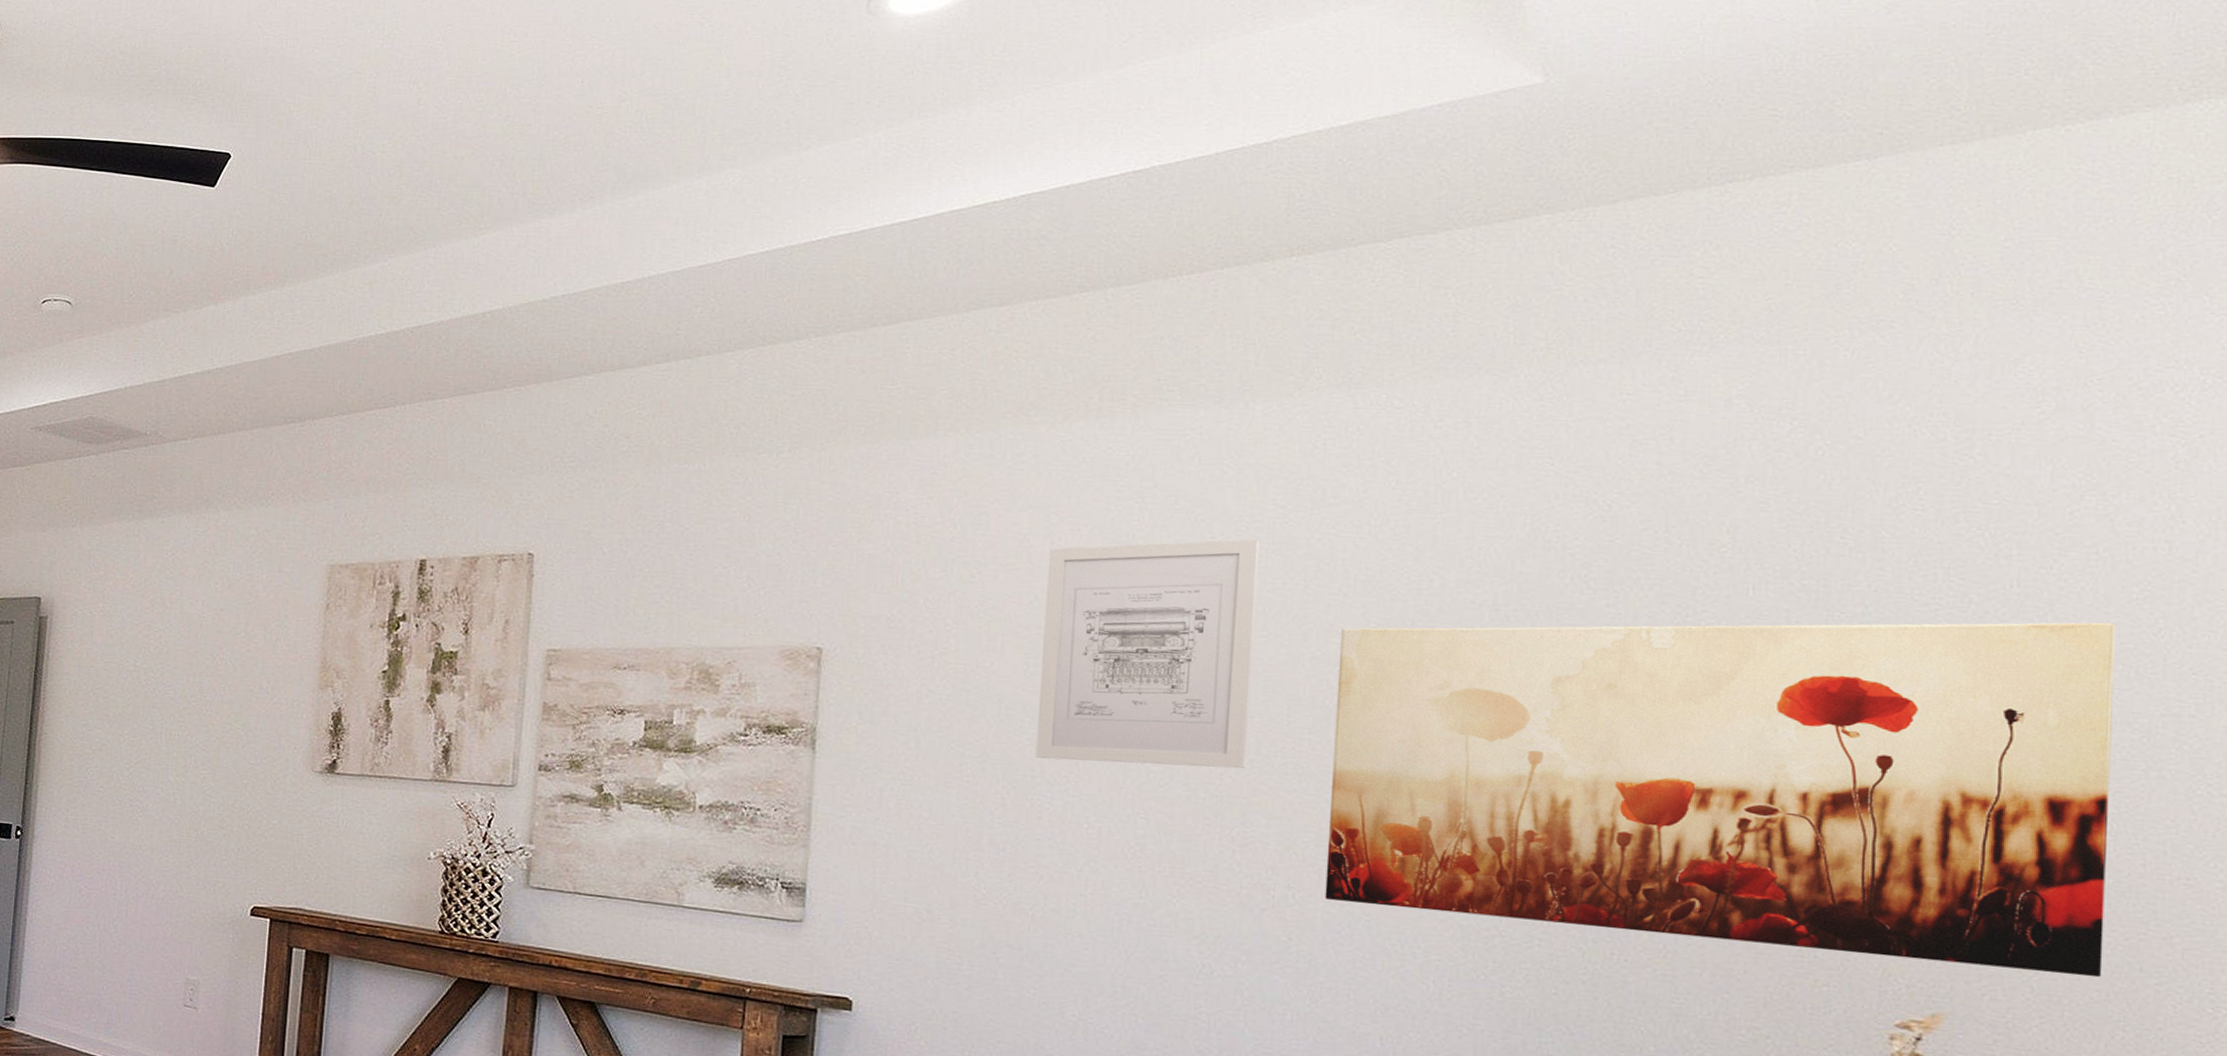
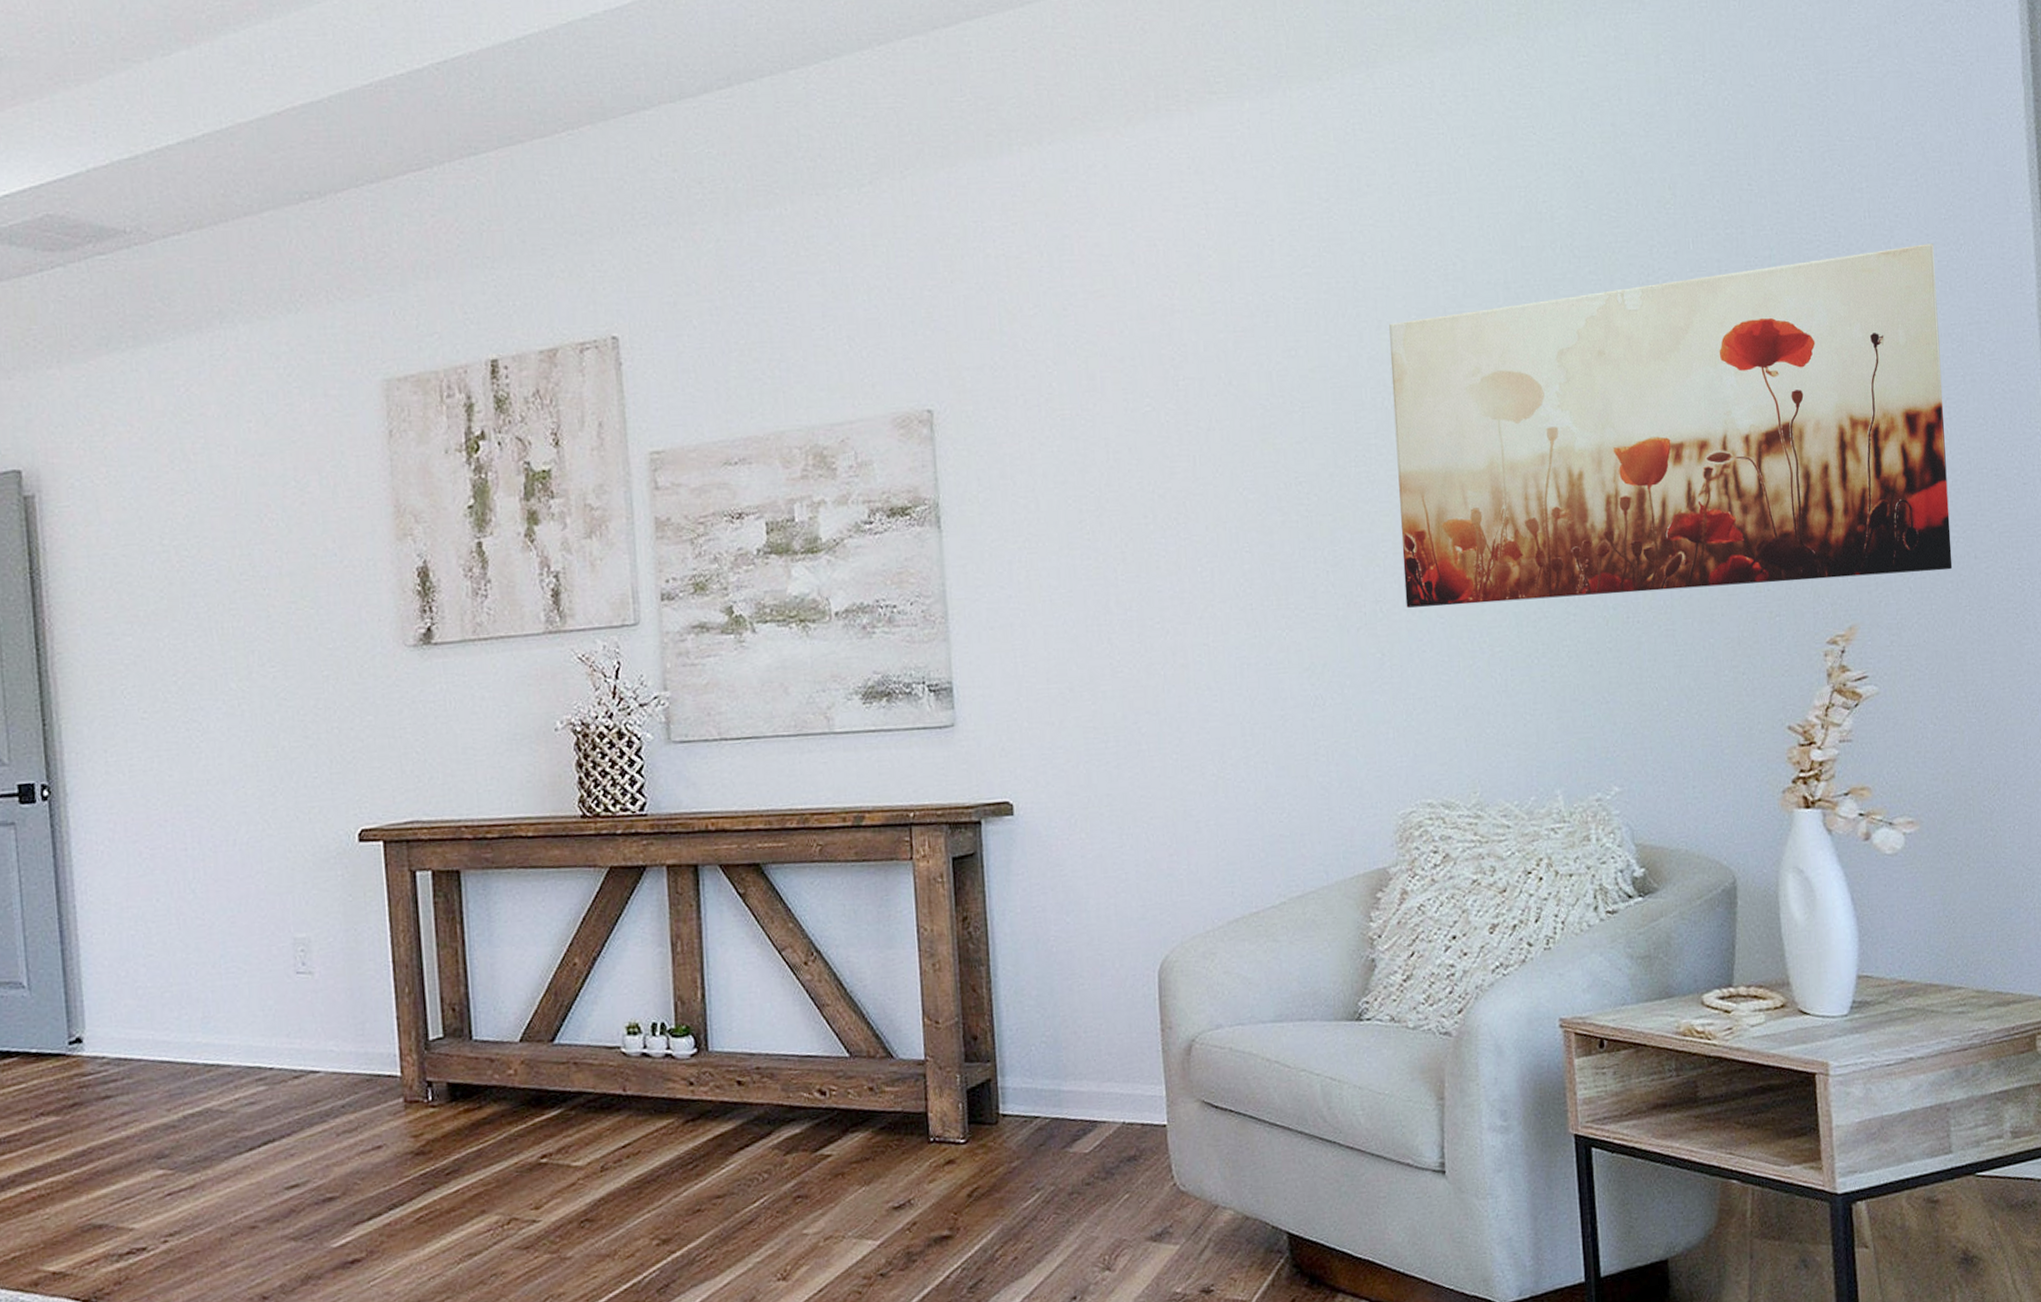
wall art: present [1035,539,1260,769] -> none [1131,237,1327,502]

